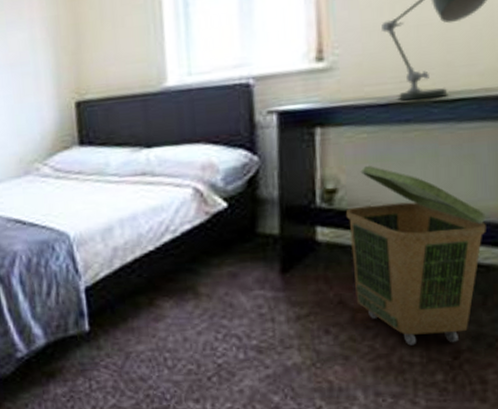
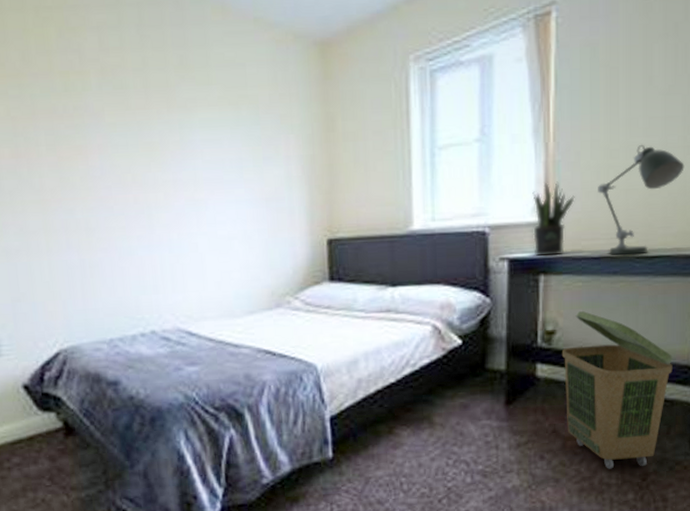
potted plant: none [303,22,354,106] -> present [532,181,575,256]

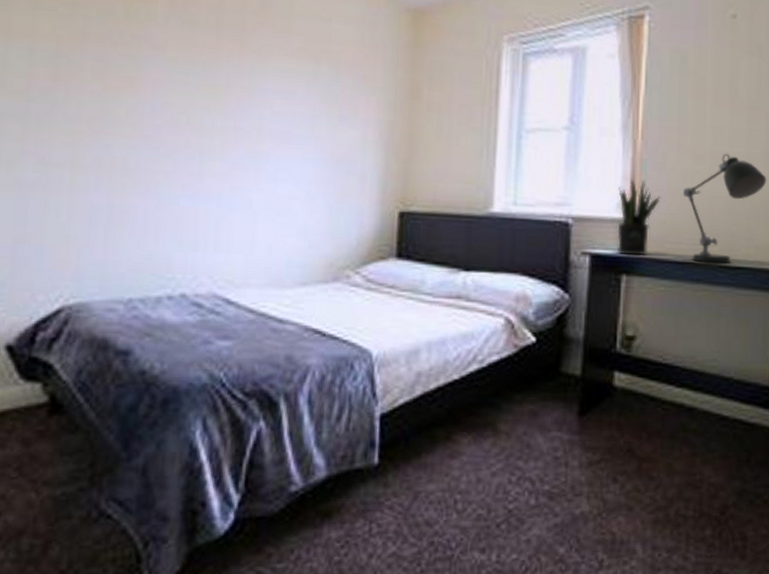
laundry basket: present [561,311,674,469] -> none [640,318,755,499]

